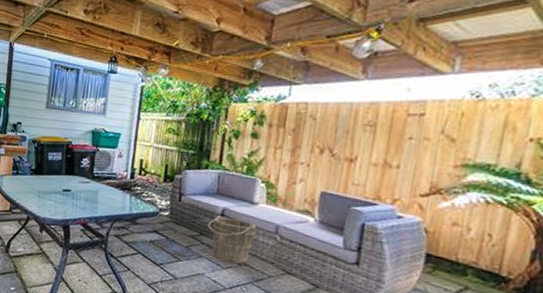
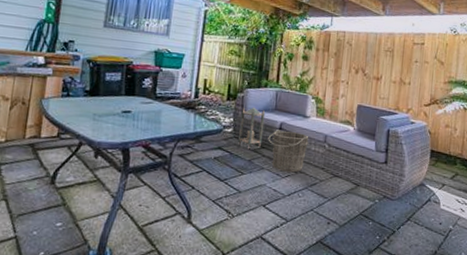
lantern: none [175,190,206,234] -> present [238,107,266,148]

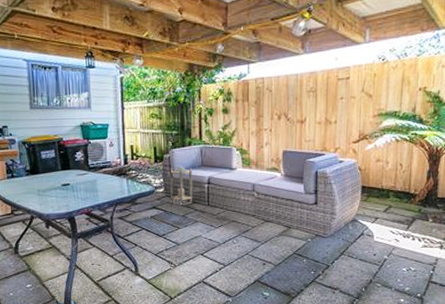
bucket: present [268,129,309,173] -> none [198,184,237,223]

